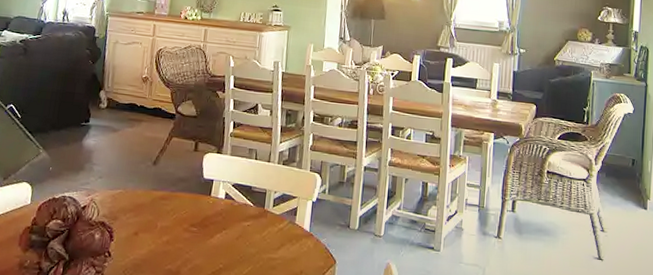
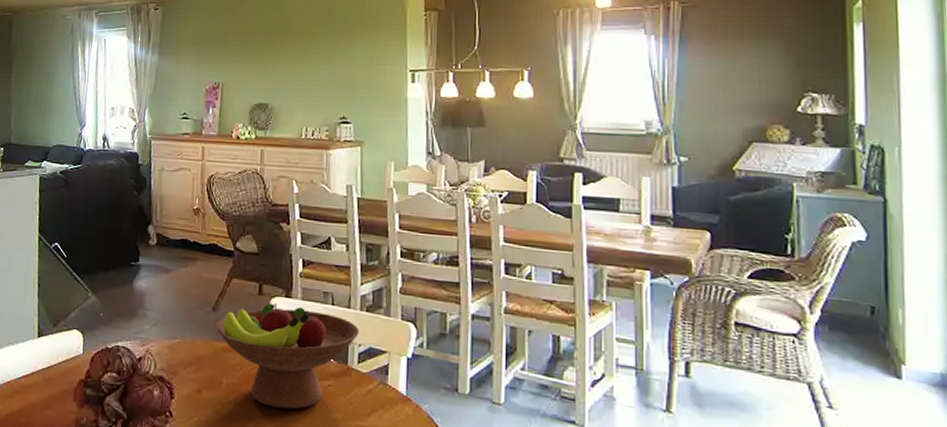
fruit bowl: none [154,157,276,246] -> present [215,302,360,410]

